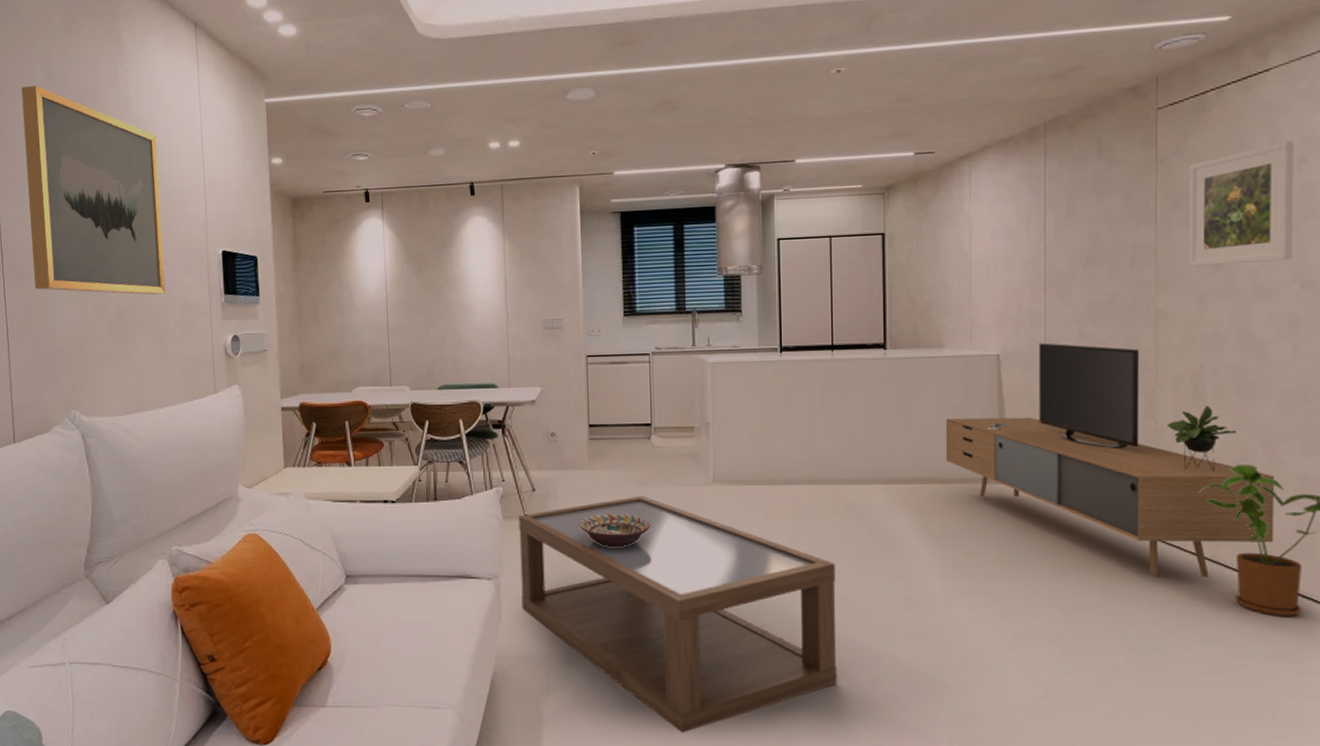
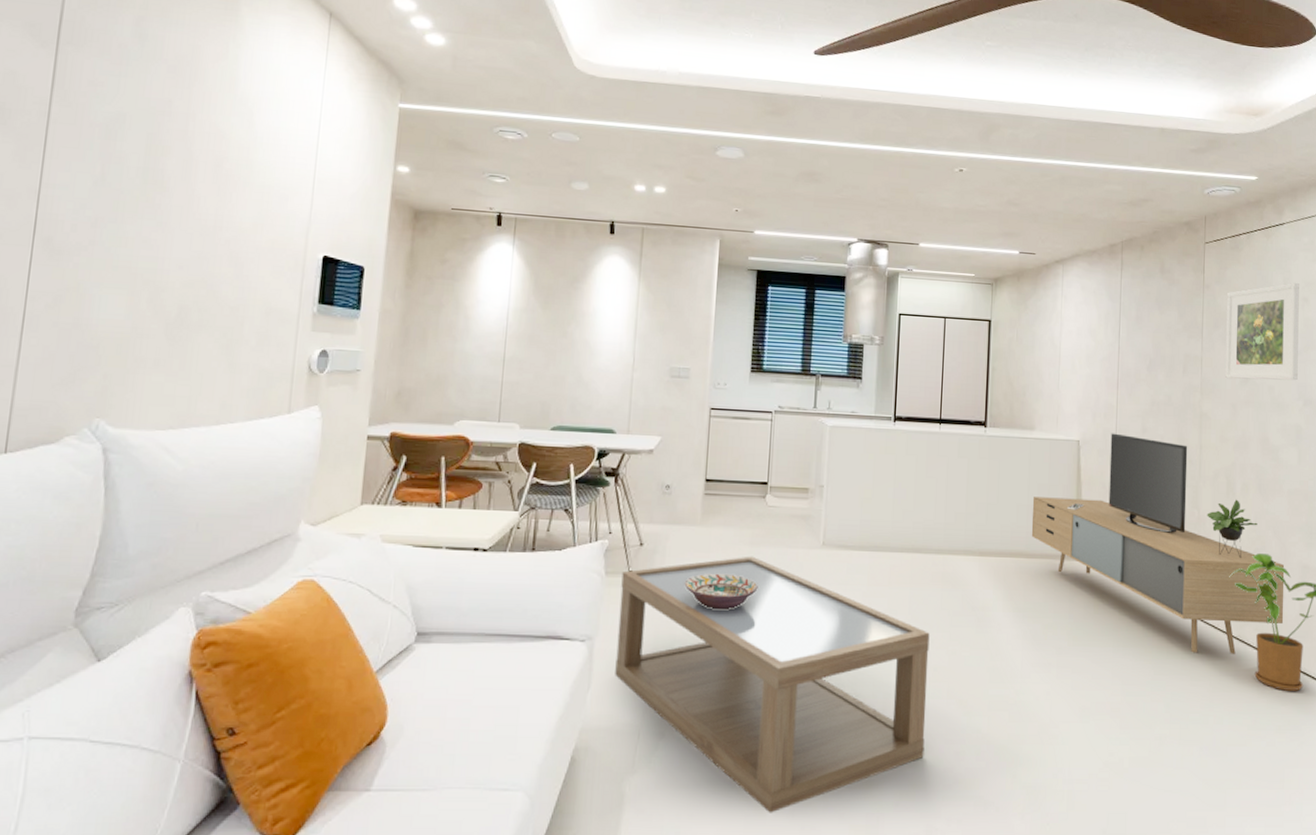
wall art: present [21,85,166,295] -> none [72,42,264,295]

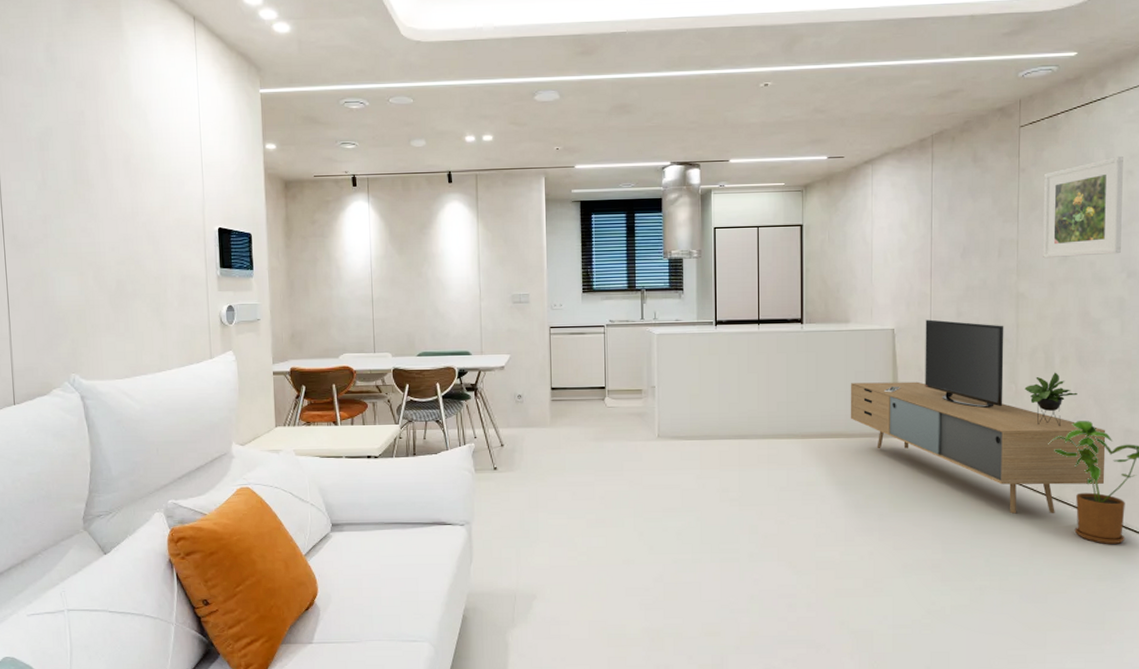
coffee table: present [615,556,930,813] -> none [489,450,760,656]
decorative bowl: present [684,573,758,609] -> none [541,465,604,495]

